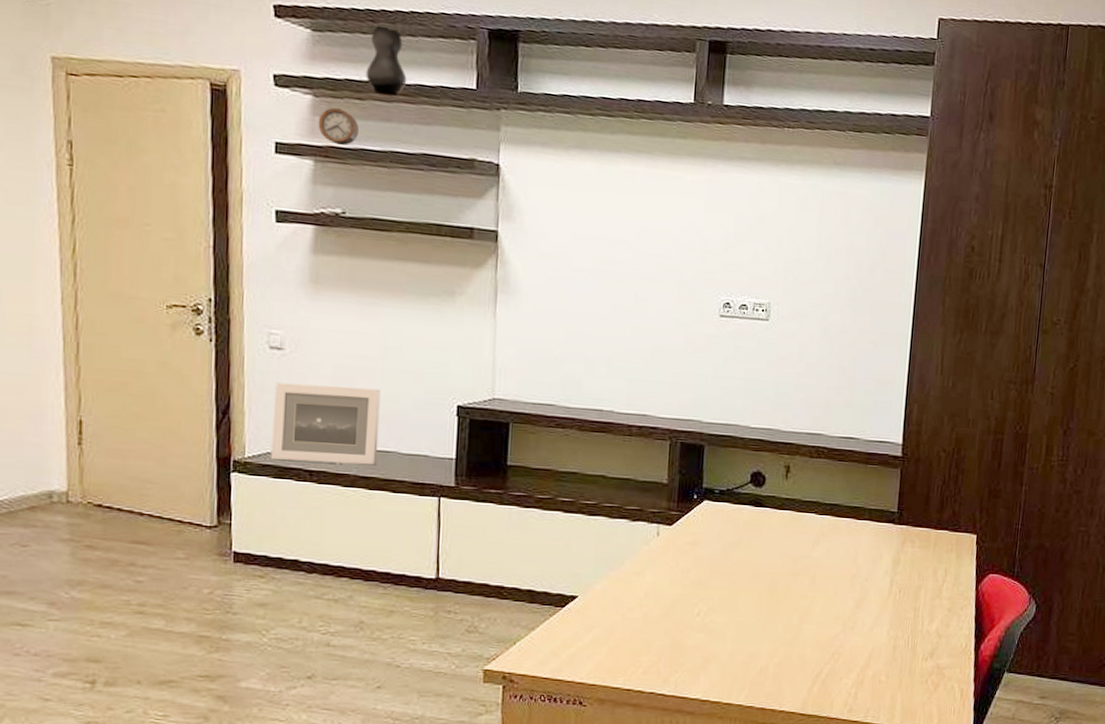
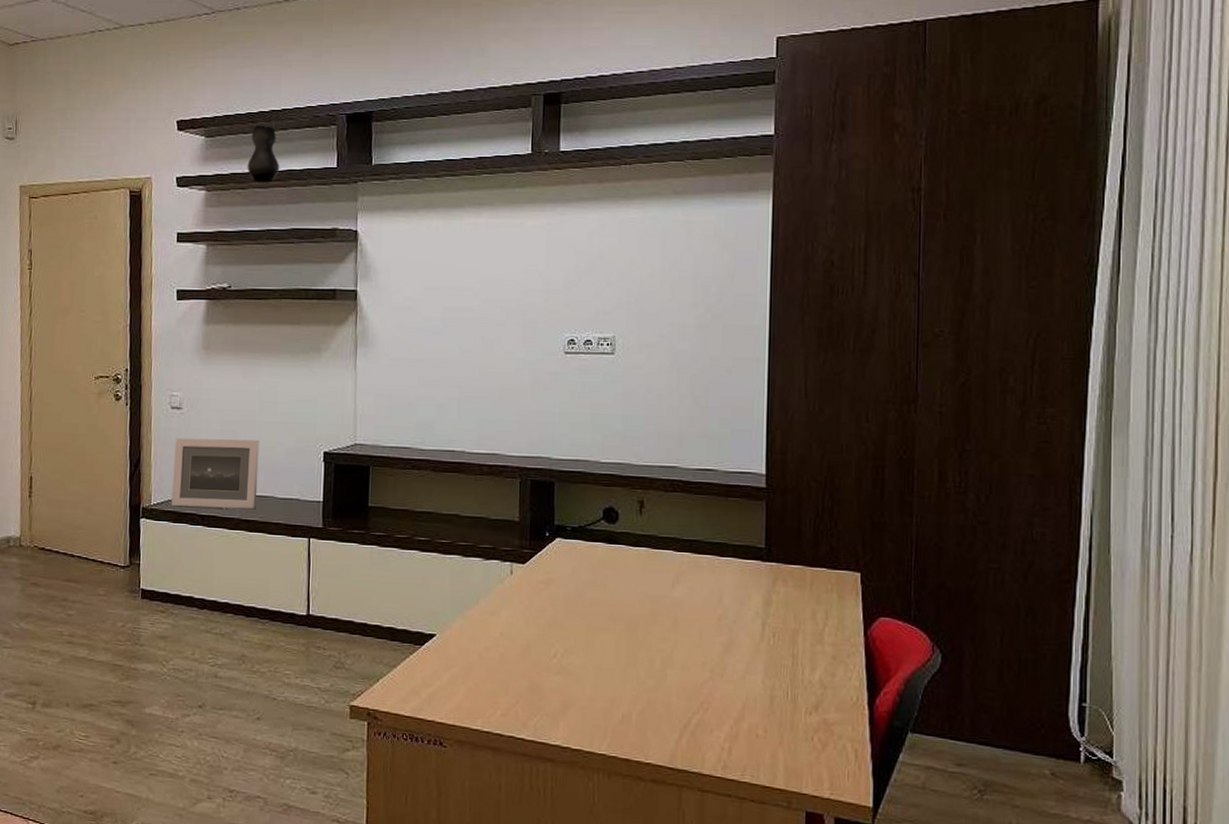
clock: present [318,107,360,146] -> none [210,198,242,230]

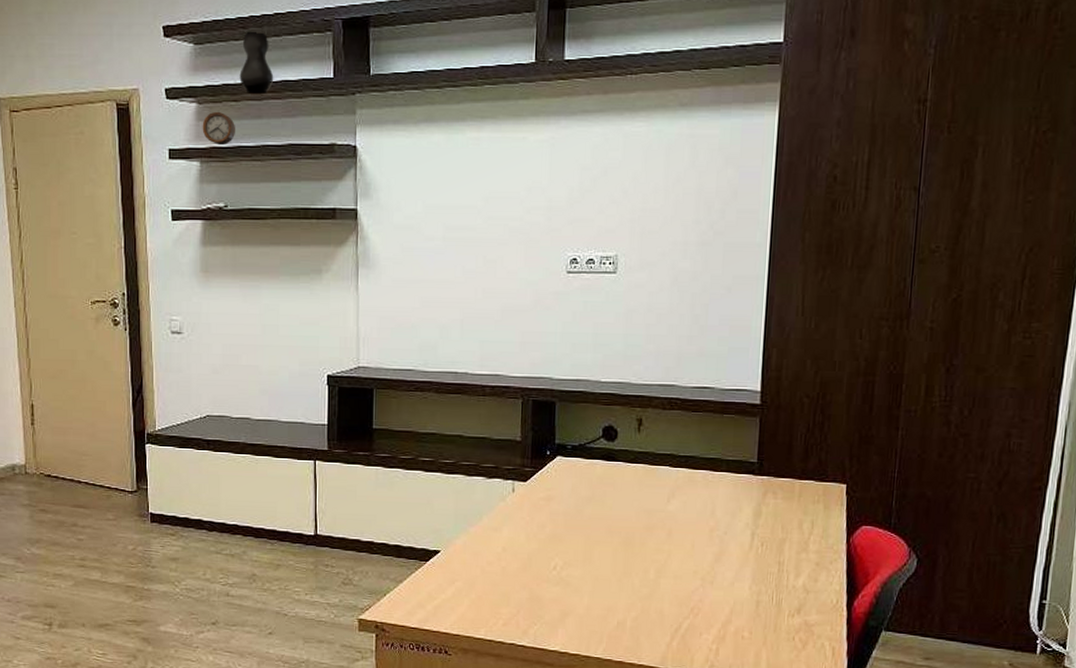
picture frame: present [171,437,260,510] -> none [176,363,262,434]
clock: none [210,198,242,230] -> present [202,111,236,146]

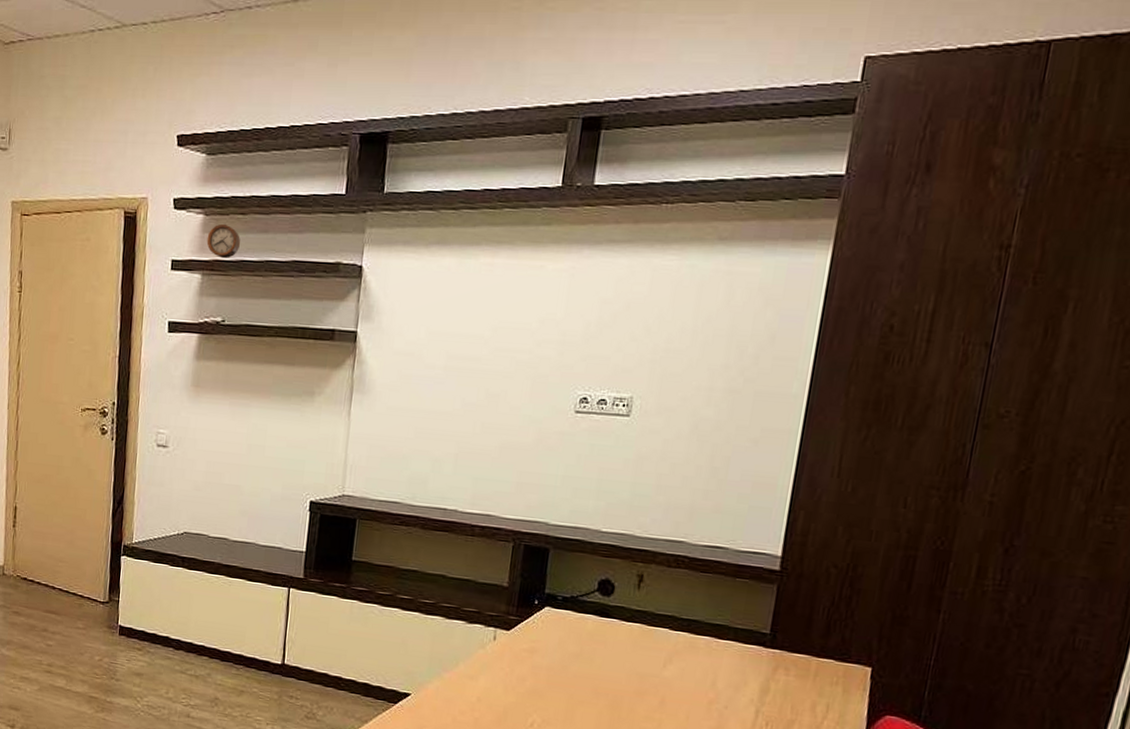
vase: present [239,29,274,95] -> none [249,141,285,209]

